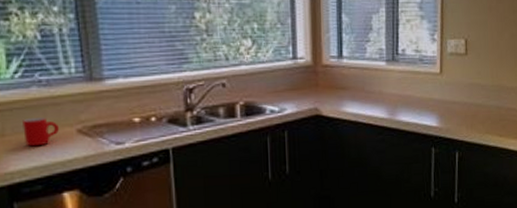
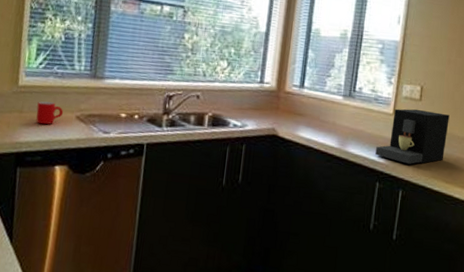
coffee maker: none [427,64,497,123] -> present [375,108,450,164]

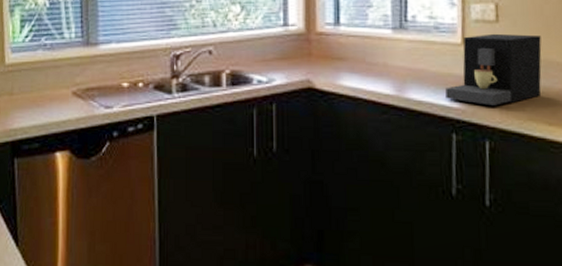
mug: present [36,101,64,125] -> none [28,79,58,106]

